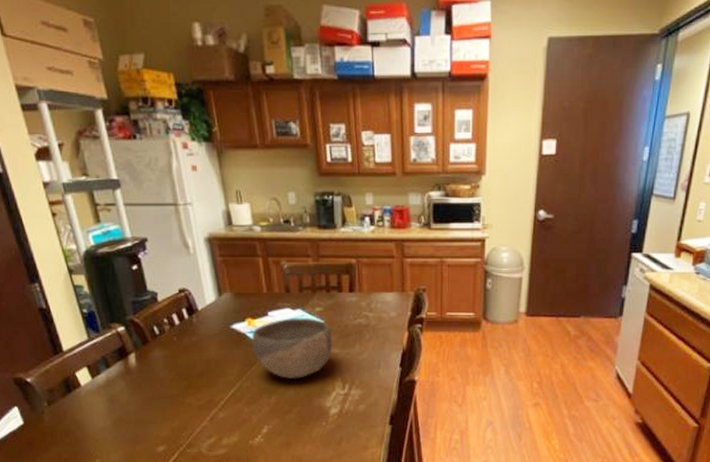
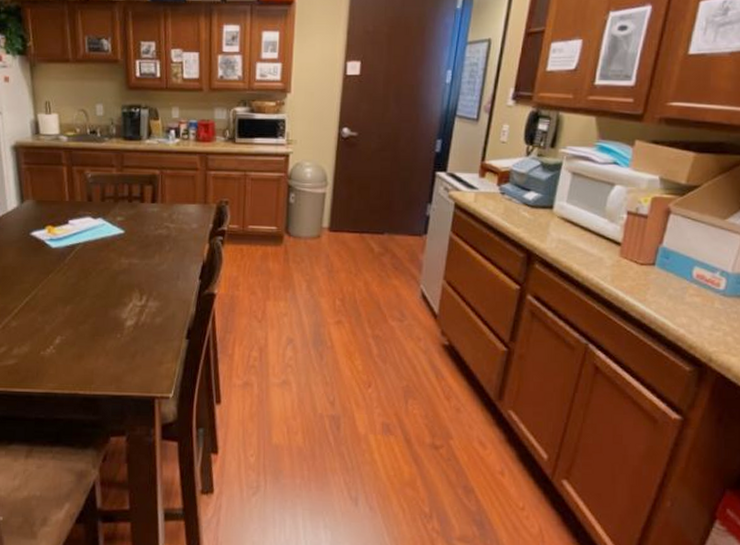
bowl: present [251,317,333,379] -> none [50,226,132,288]

